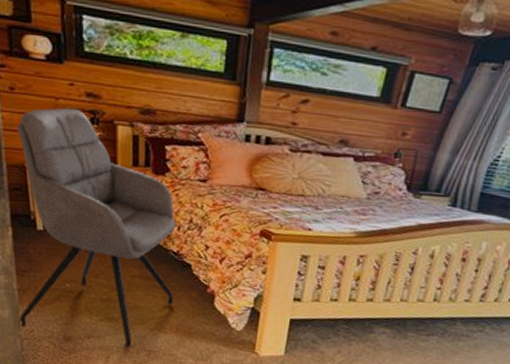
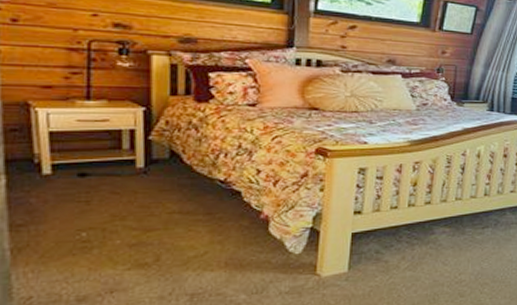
chair: present [16,107,176,347] -> none [10,39,222,295]

